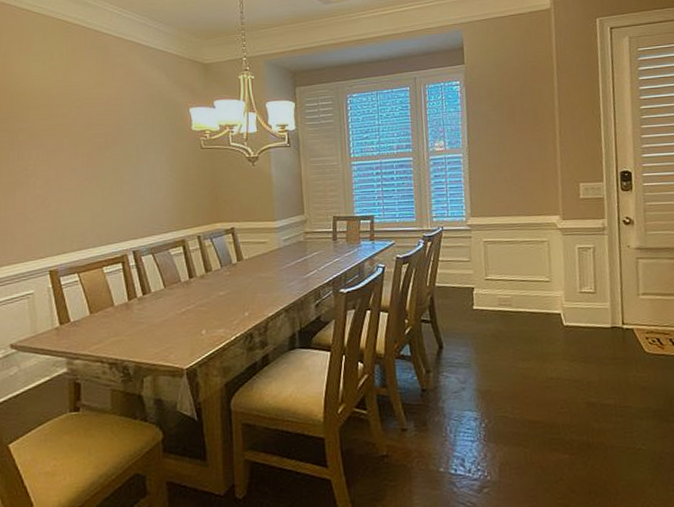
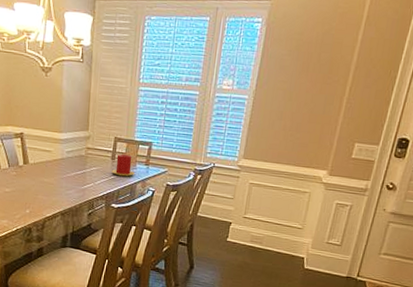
candle: none [335,232,360,257] -> present [112,154,135,177]

